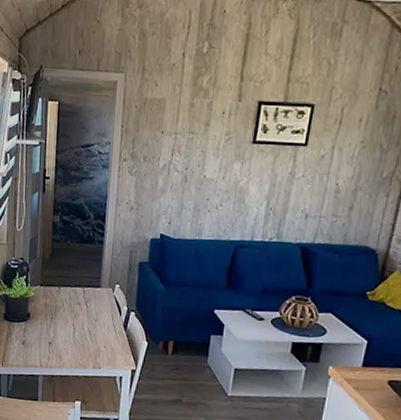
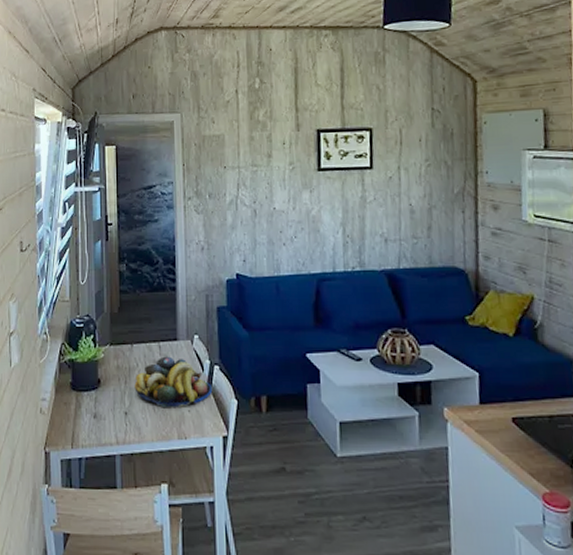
fruit bowl: none [59,300,127,344] -> present [134,356,213,408]

